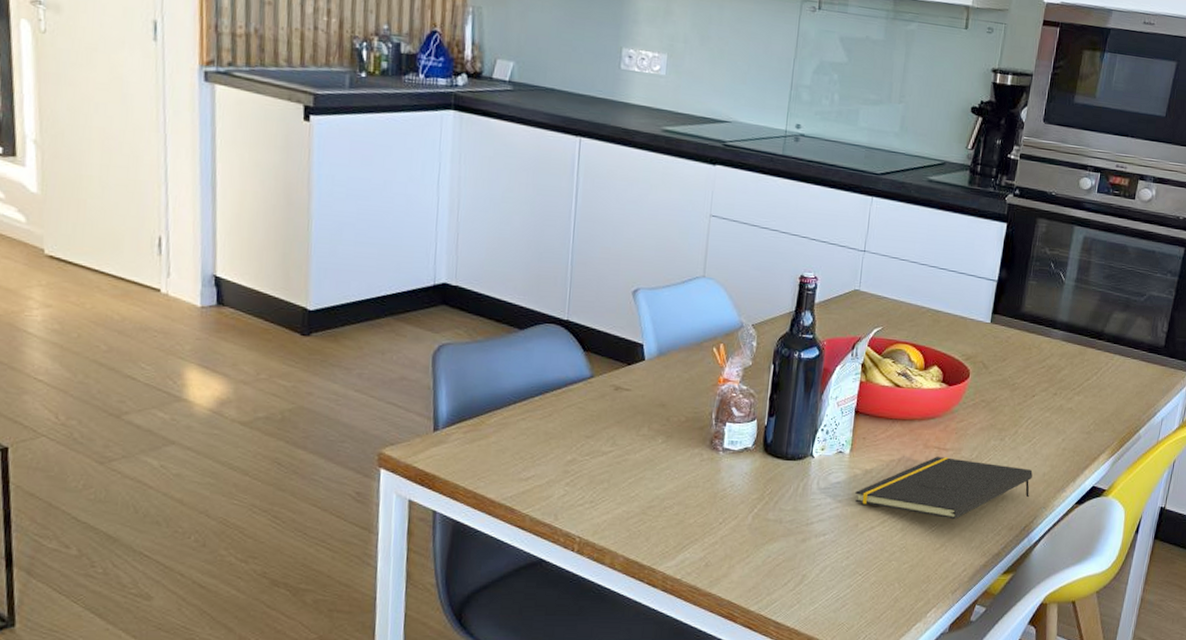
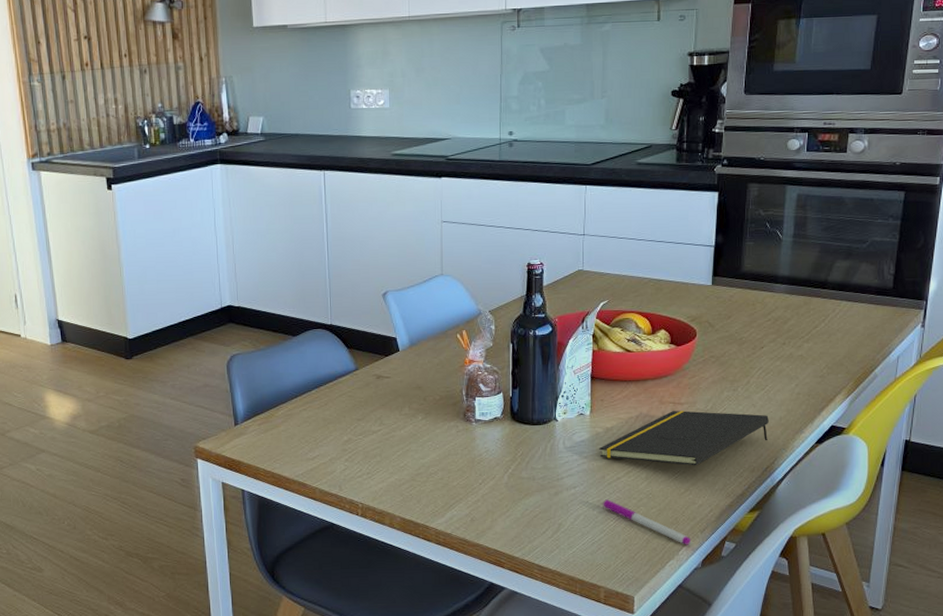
pen: none [852,550,941,607] -> present [603,499,691,545]

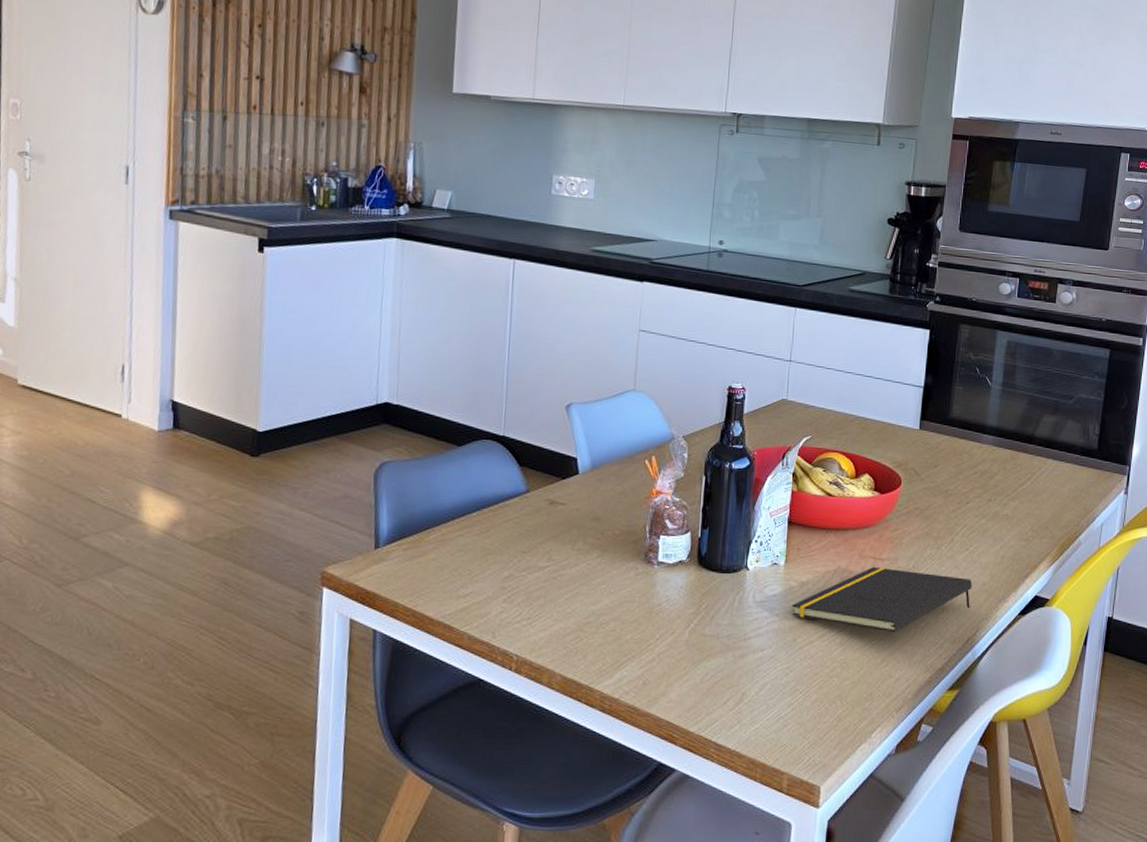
pen: present [603,499,691,545] -> none [792,666,885,726]

